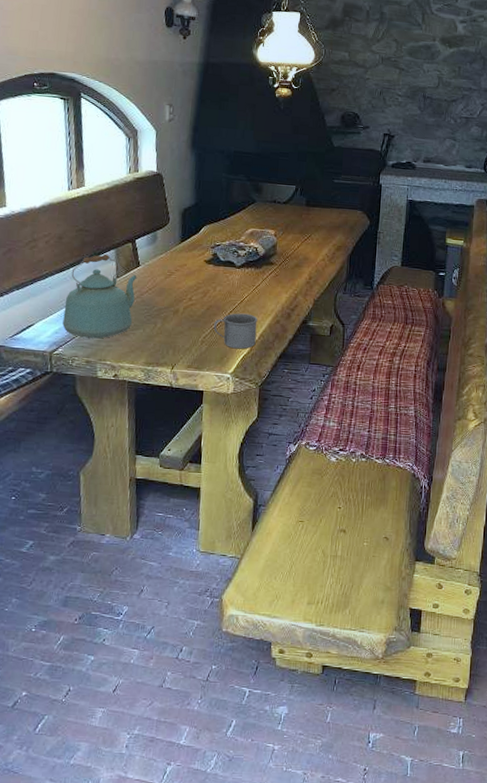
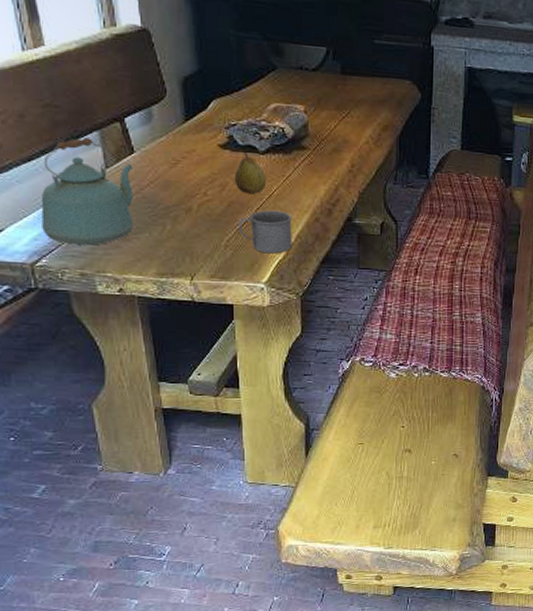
fruit: none [214,264,240,300] -> present [234,150,267,194]

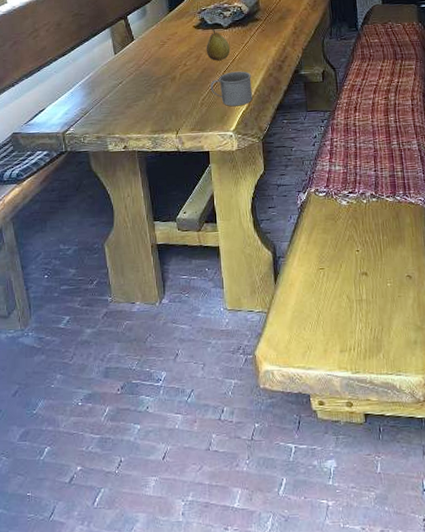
kettle: present [41,138,134,246] -> none [70,34,134,115]

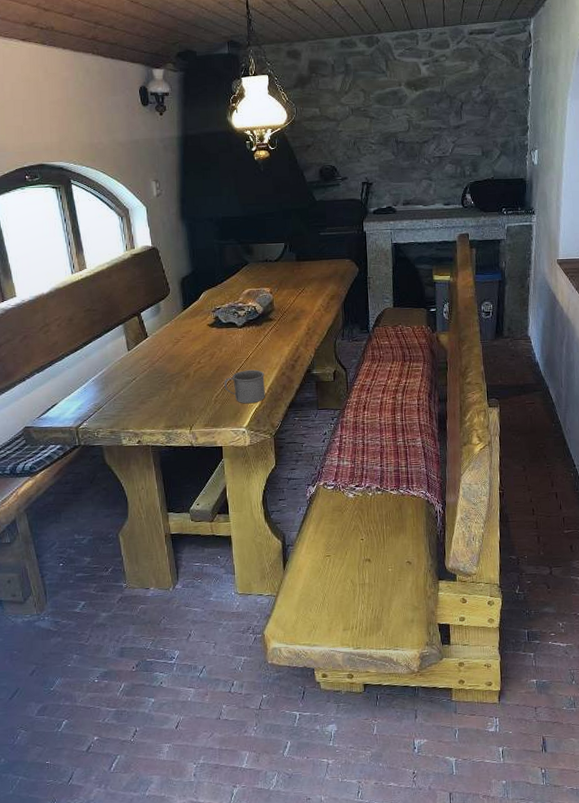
fruit: present [206,27,231,61] -> none [220,326,244,359]

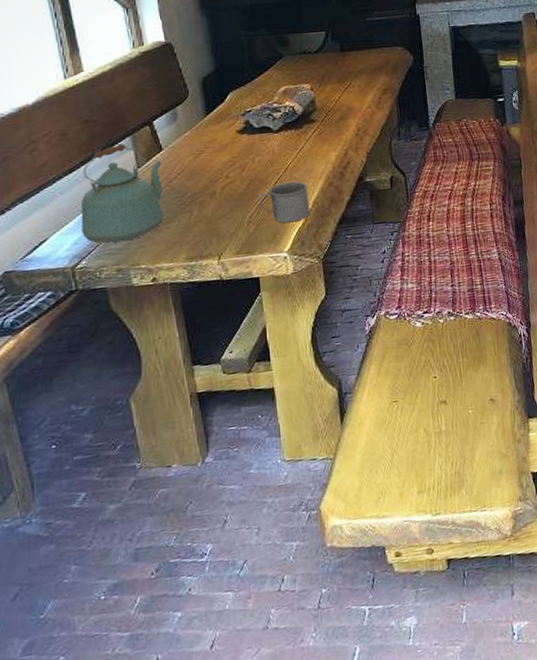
kettle: none [83,330,148,410] -> present [80,144,164,244]

